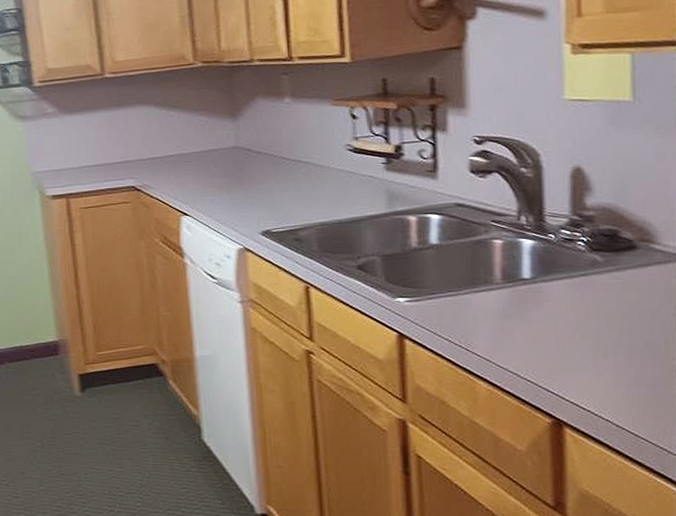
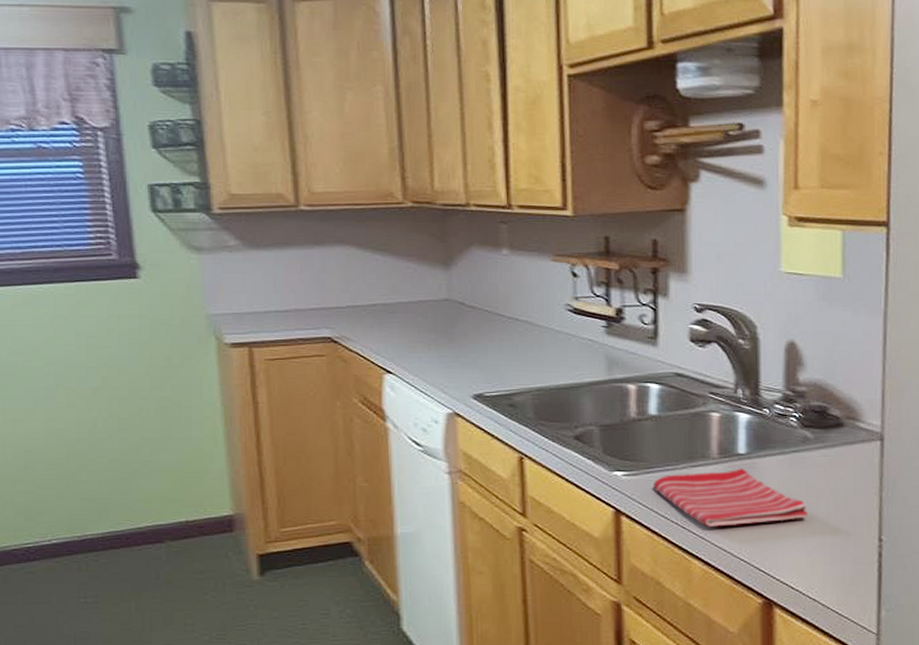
dish towel: none [436,292,600,349] -> present [653,468,809,527]

